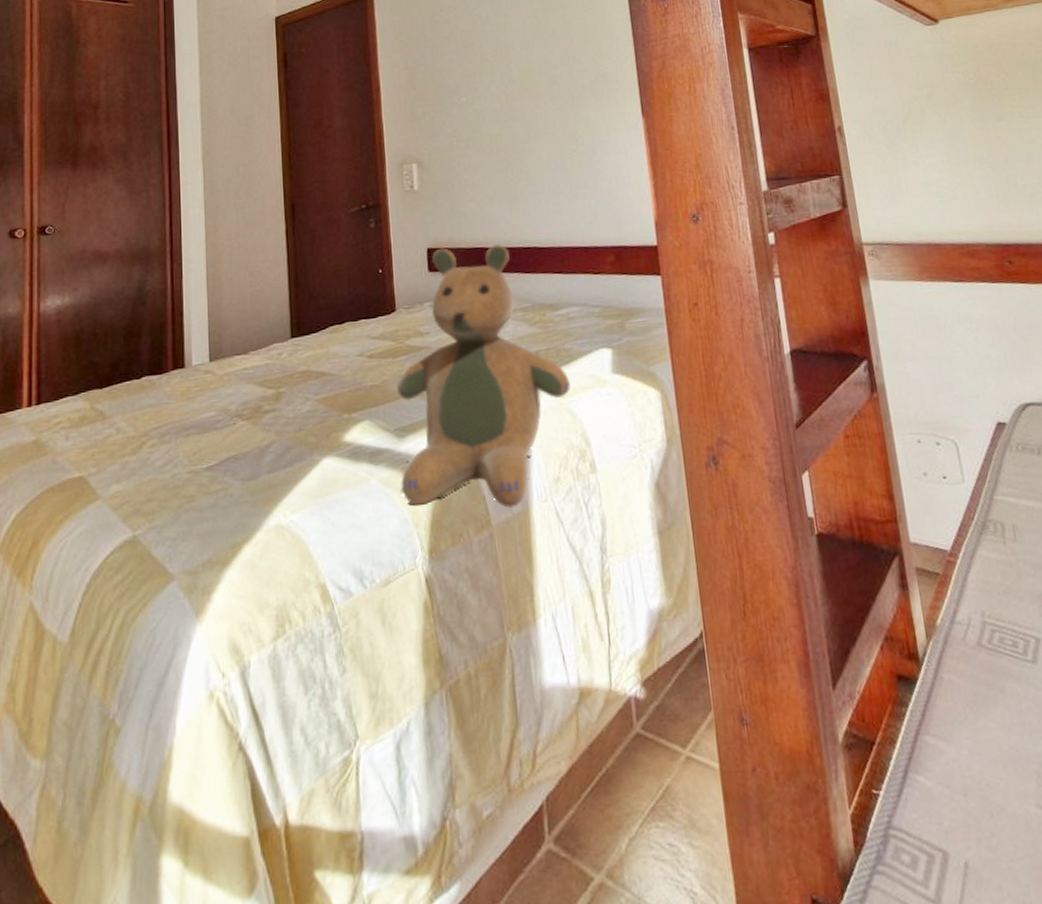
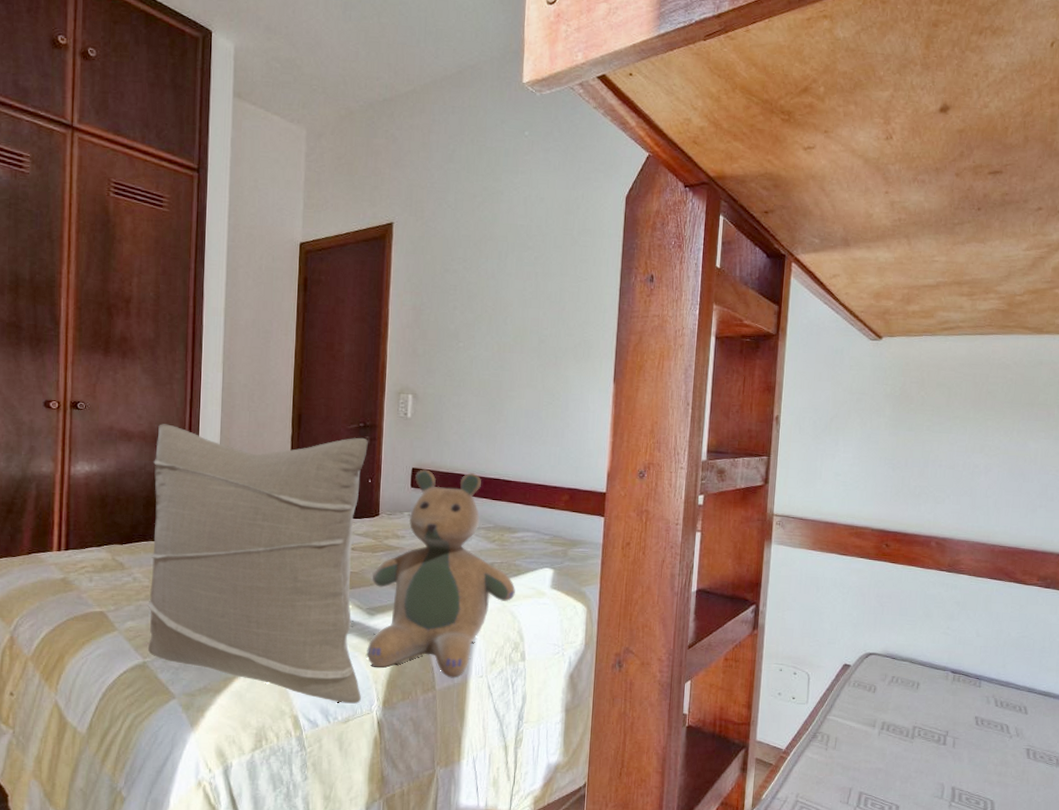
pillow: none [133,221,401,560] -> present [148,424,368,704]

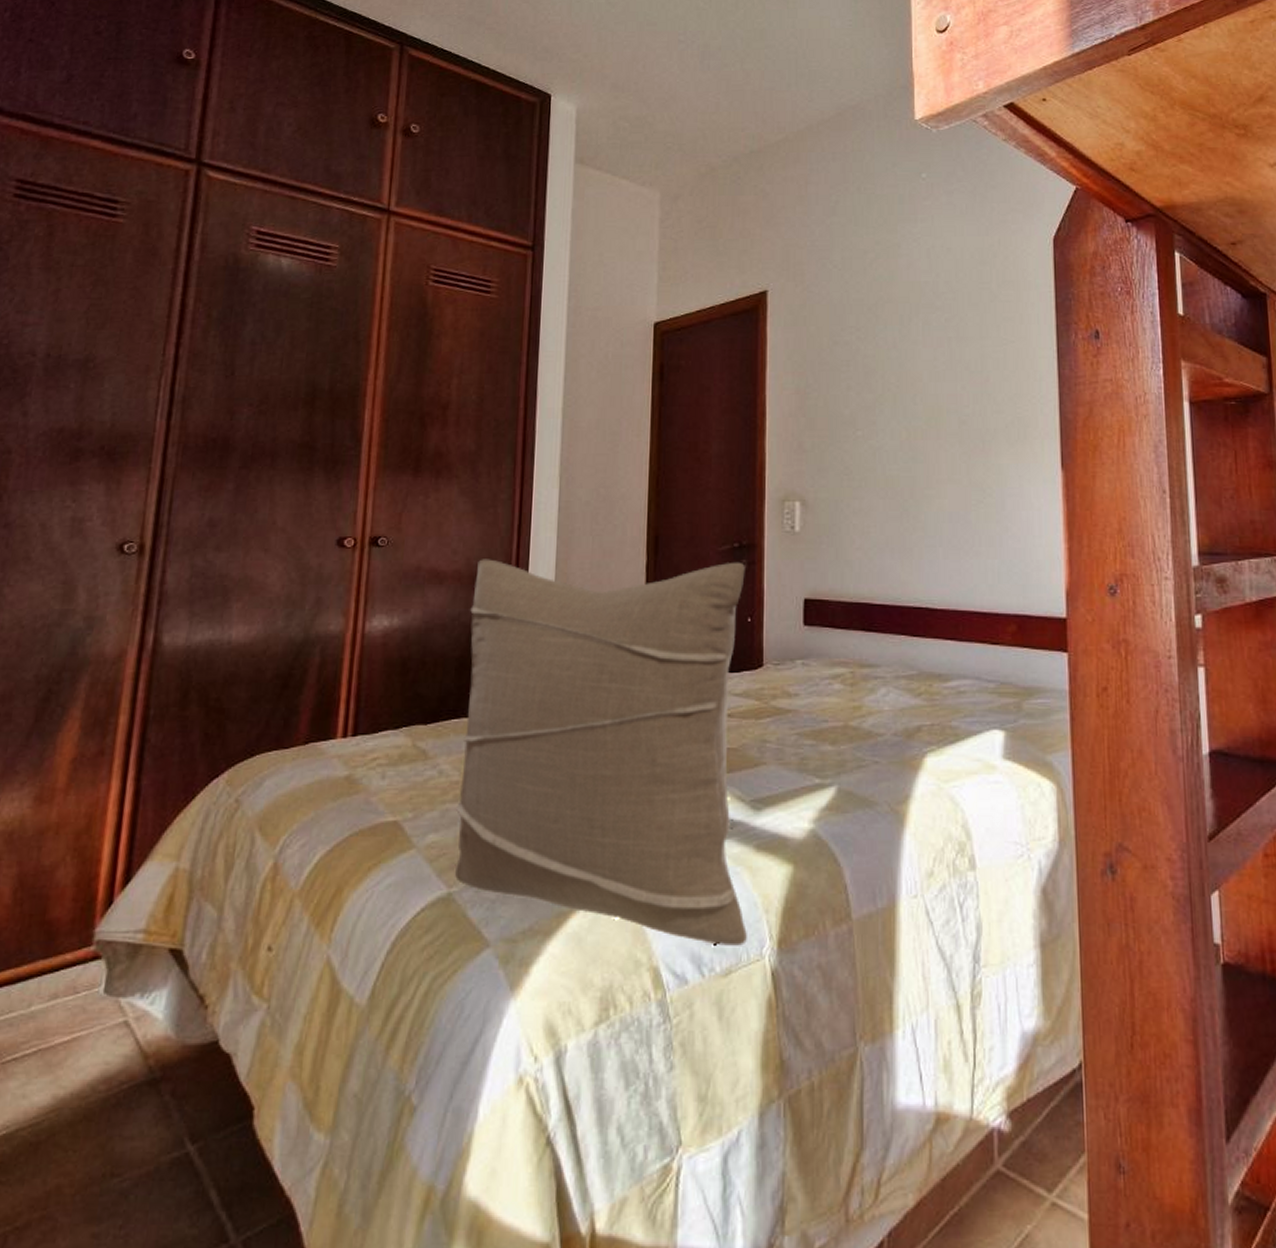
teddy bear: present [366,469,515,678] -> none [753,600,954,901]

